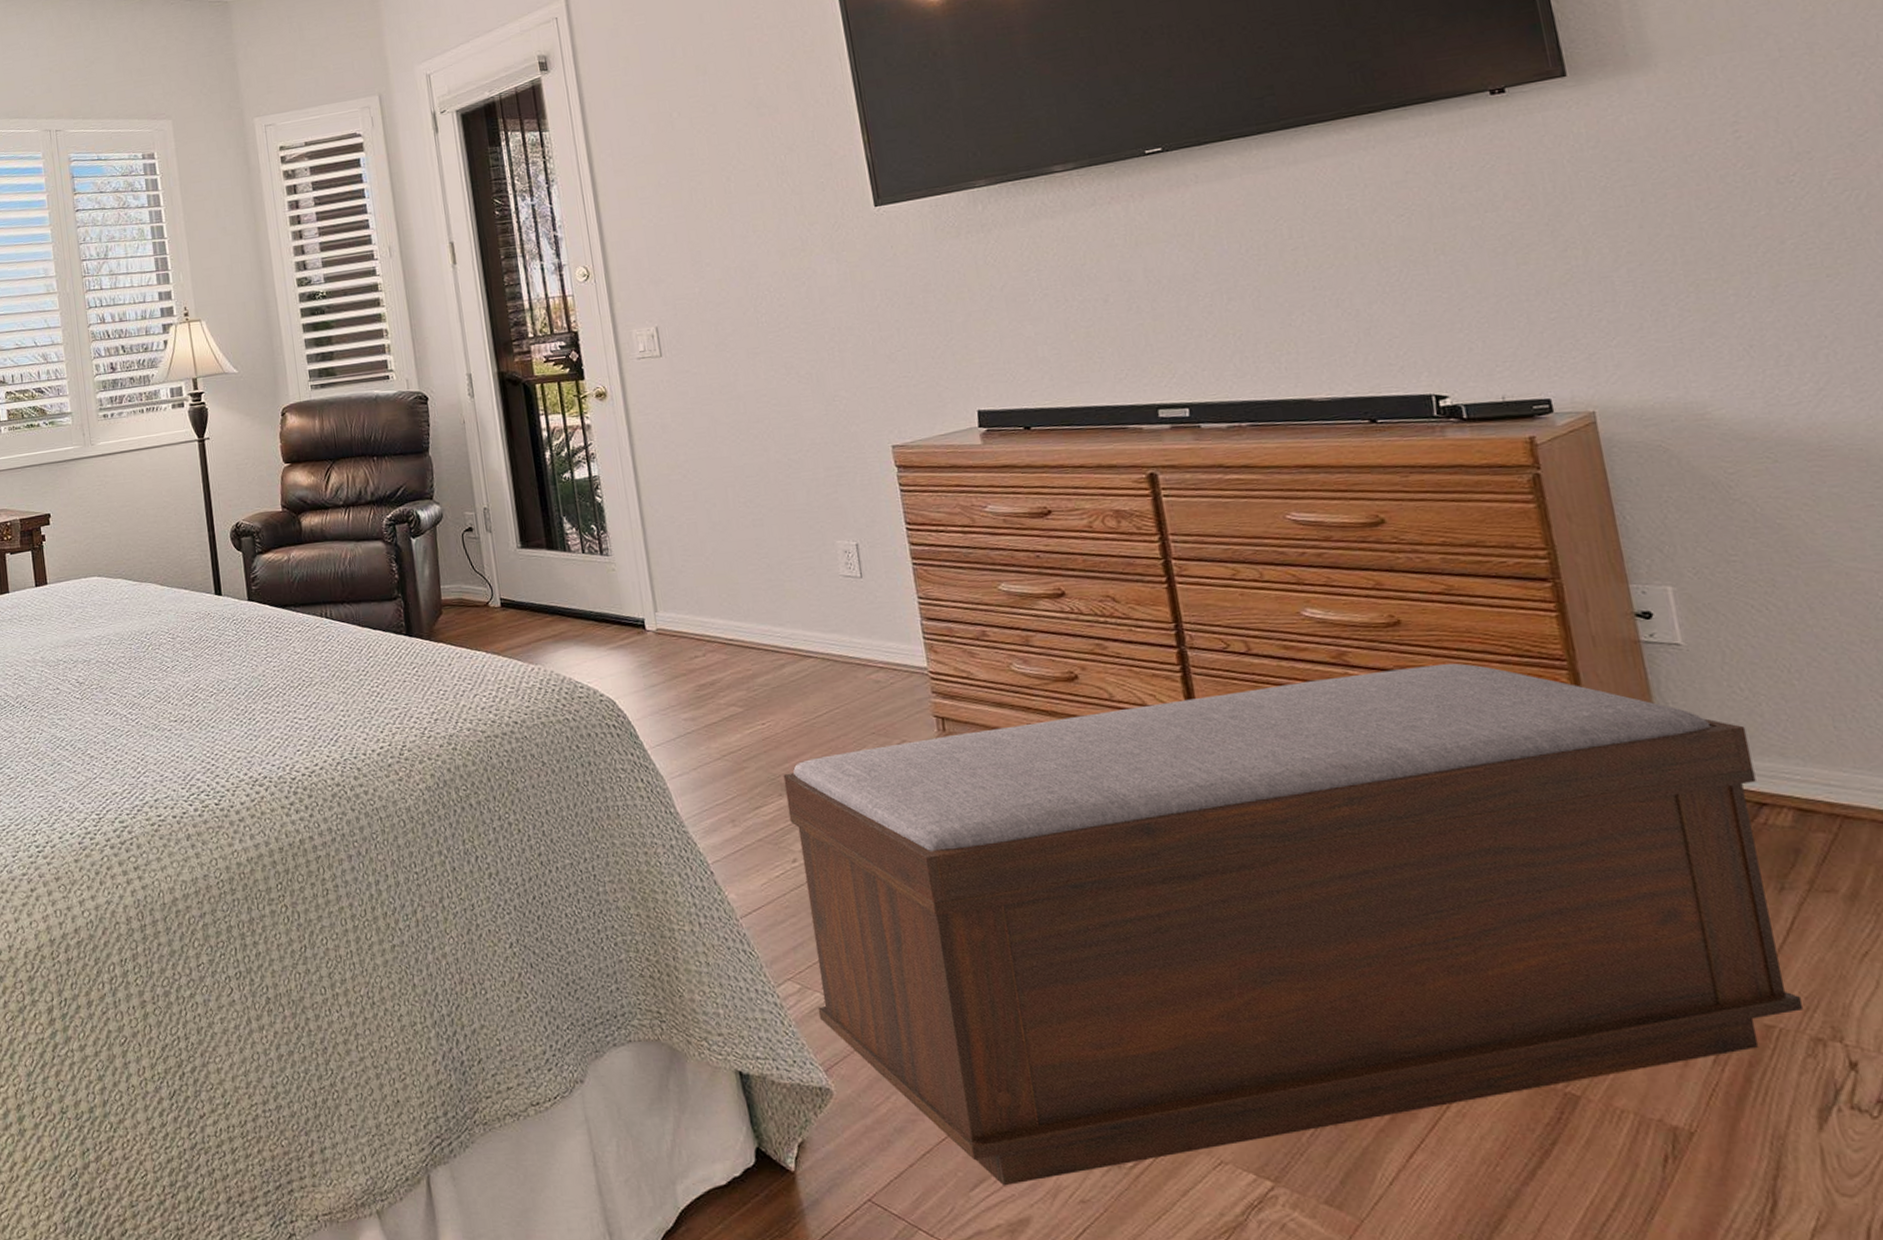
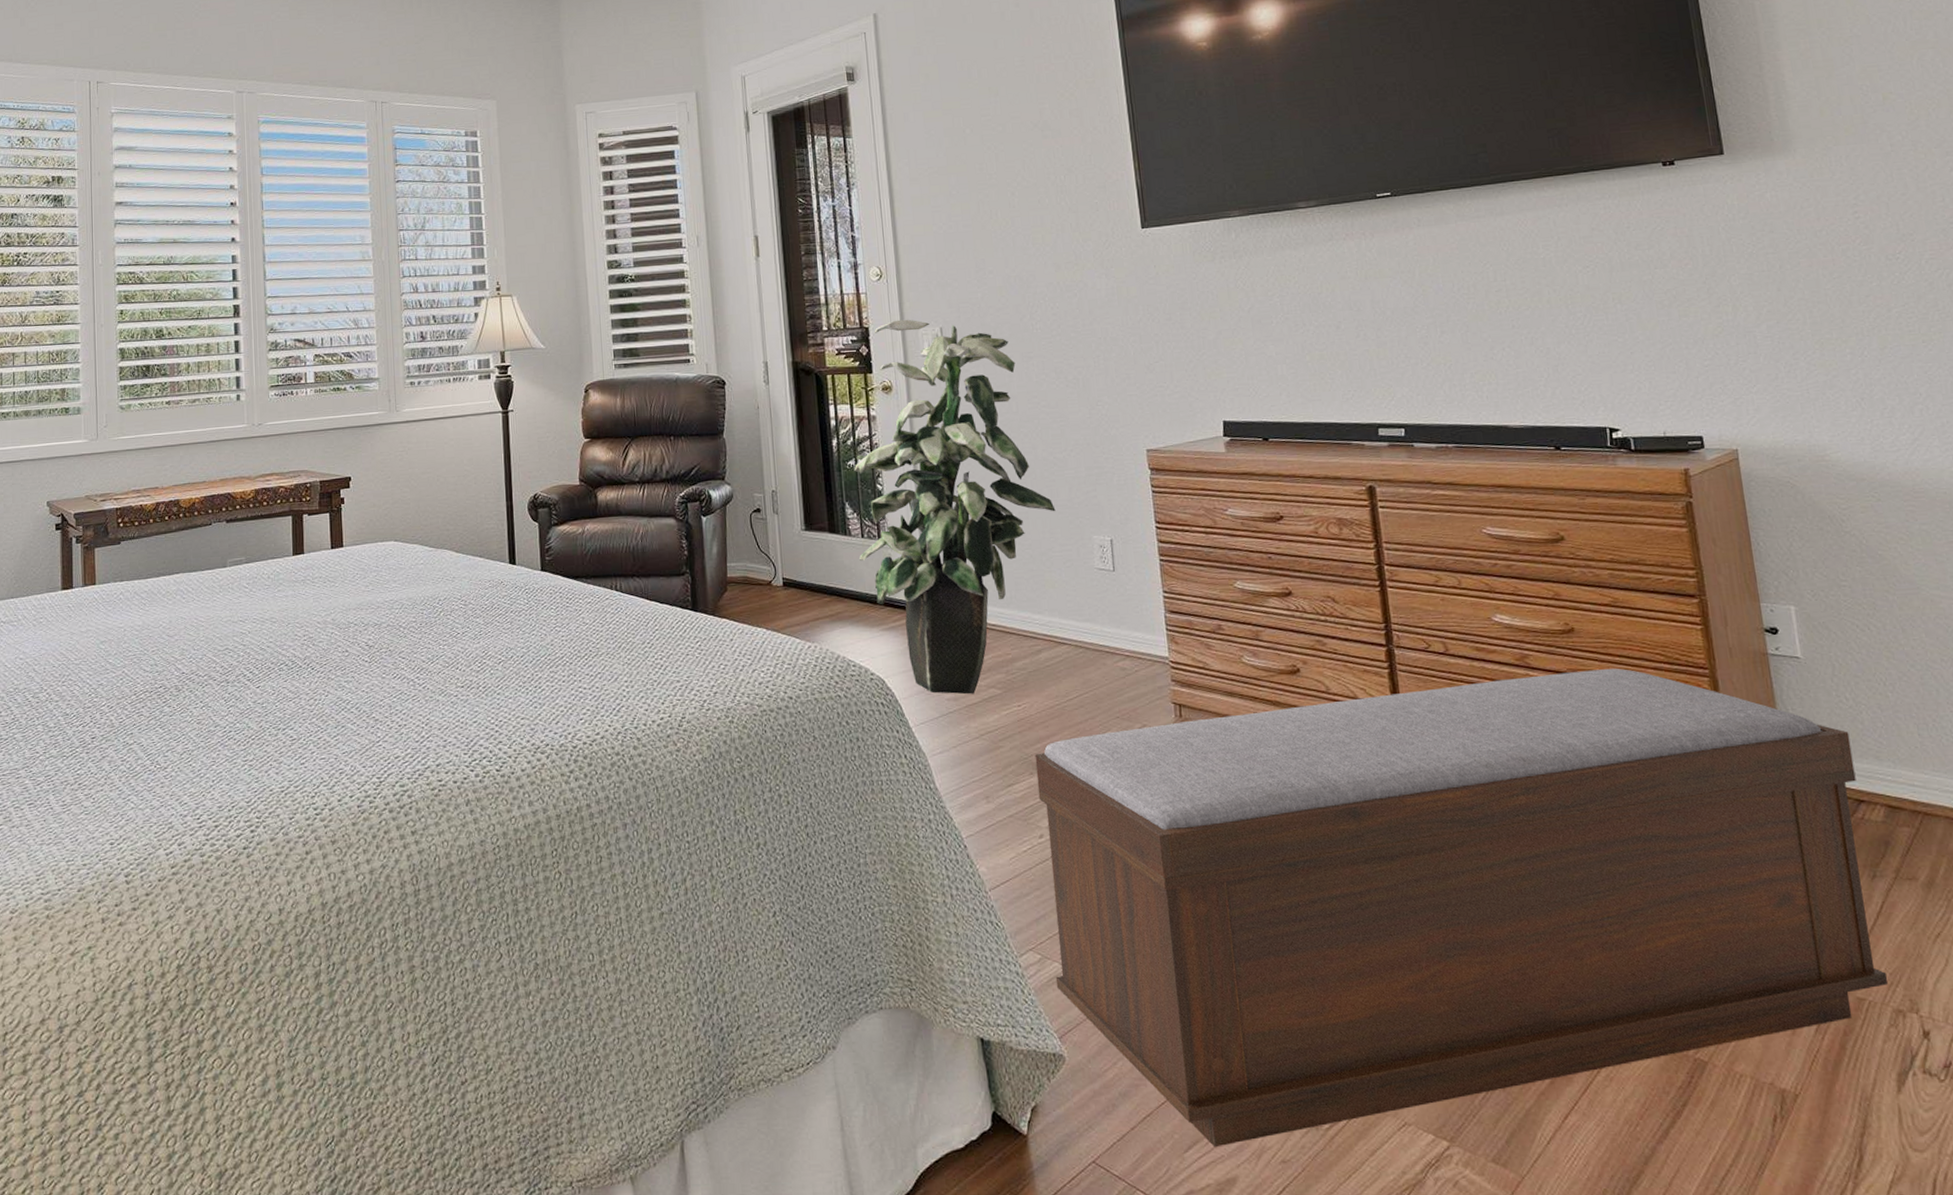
indoor plant: none [570,320,793,714] -> present [854,319,1056,695]

